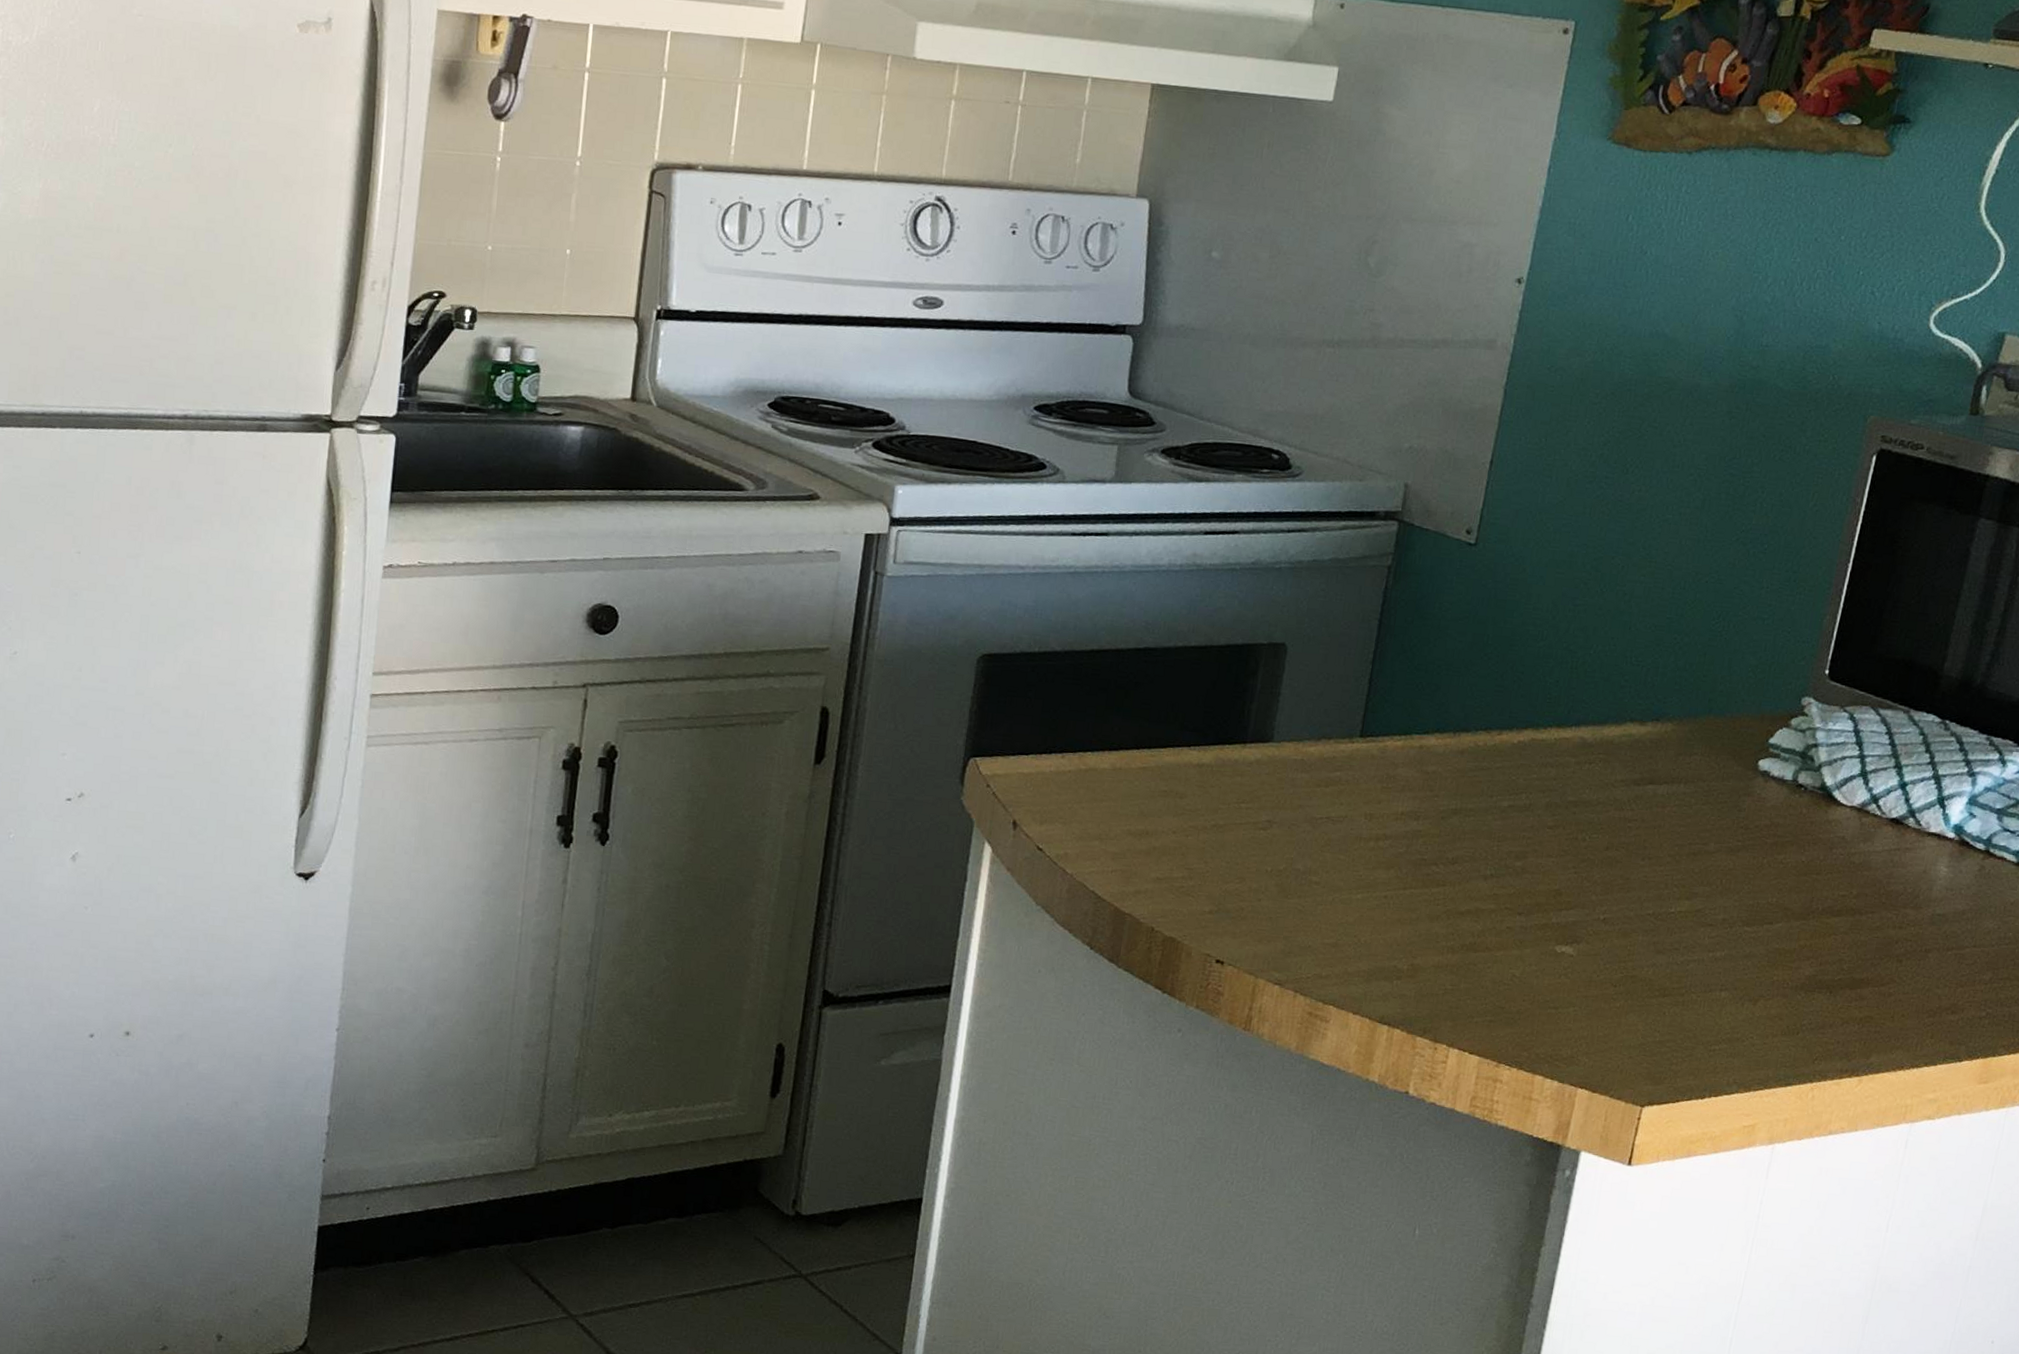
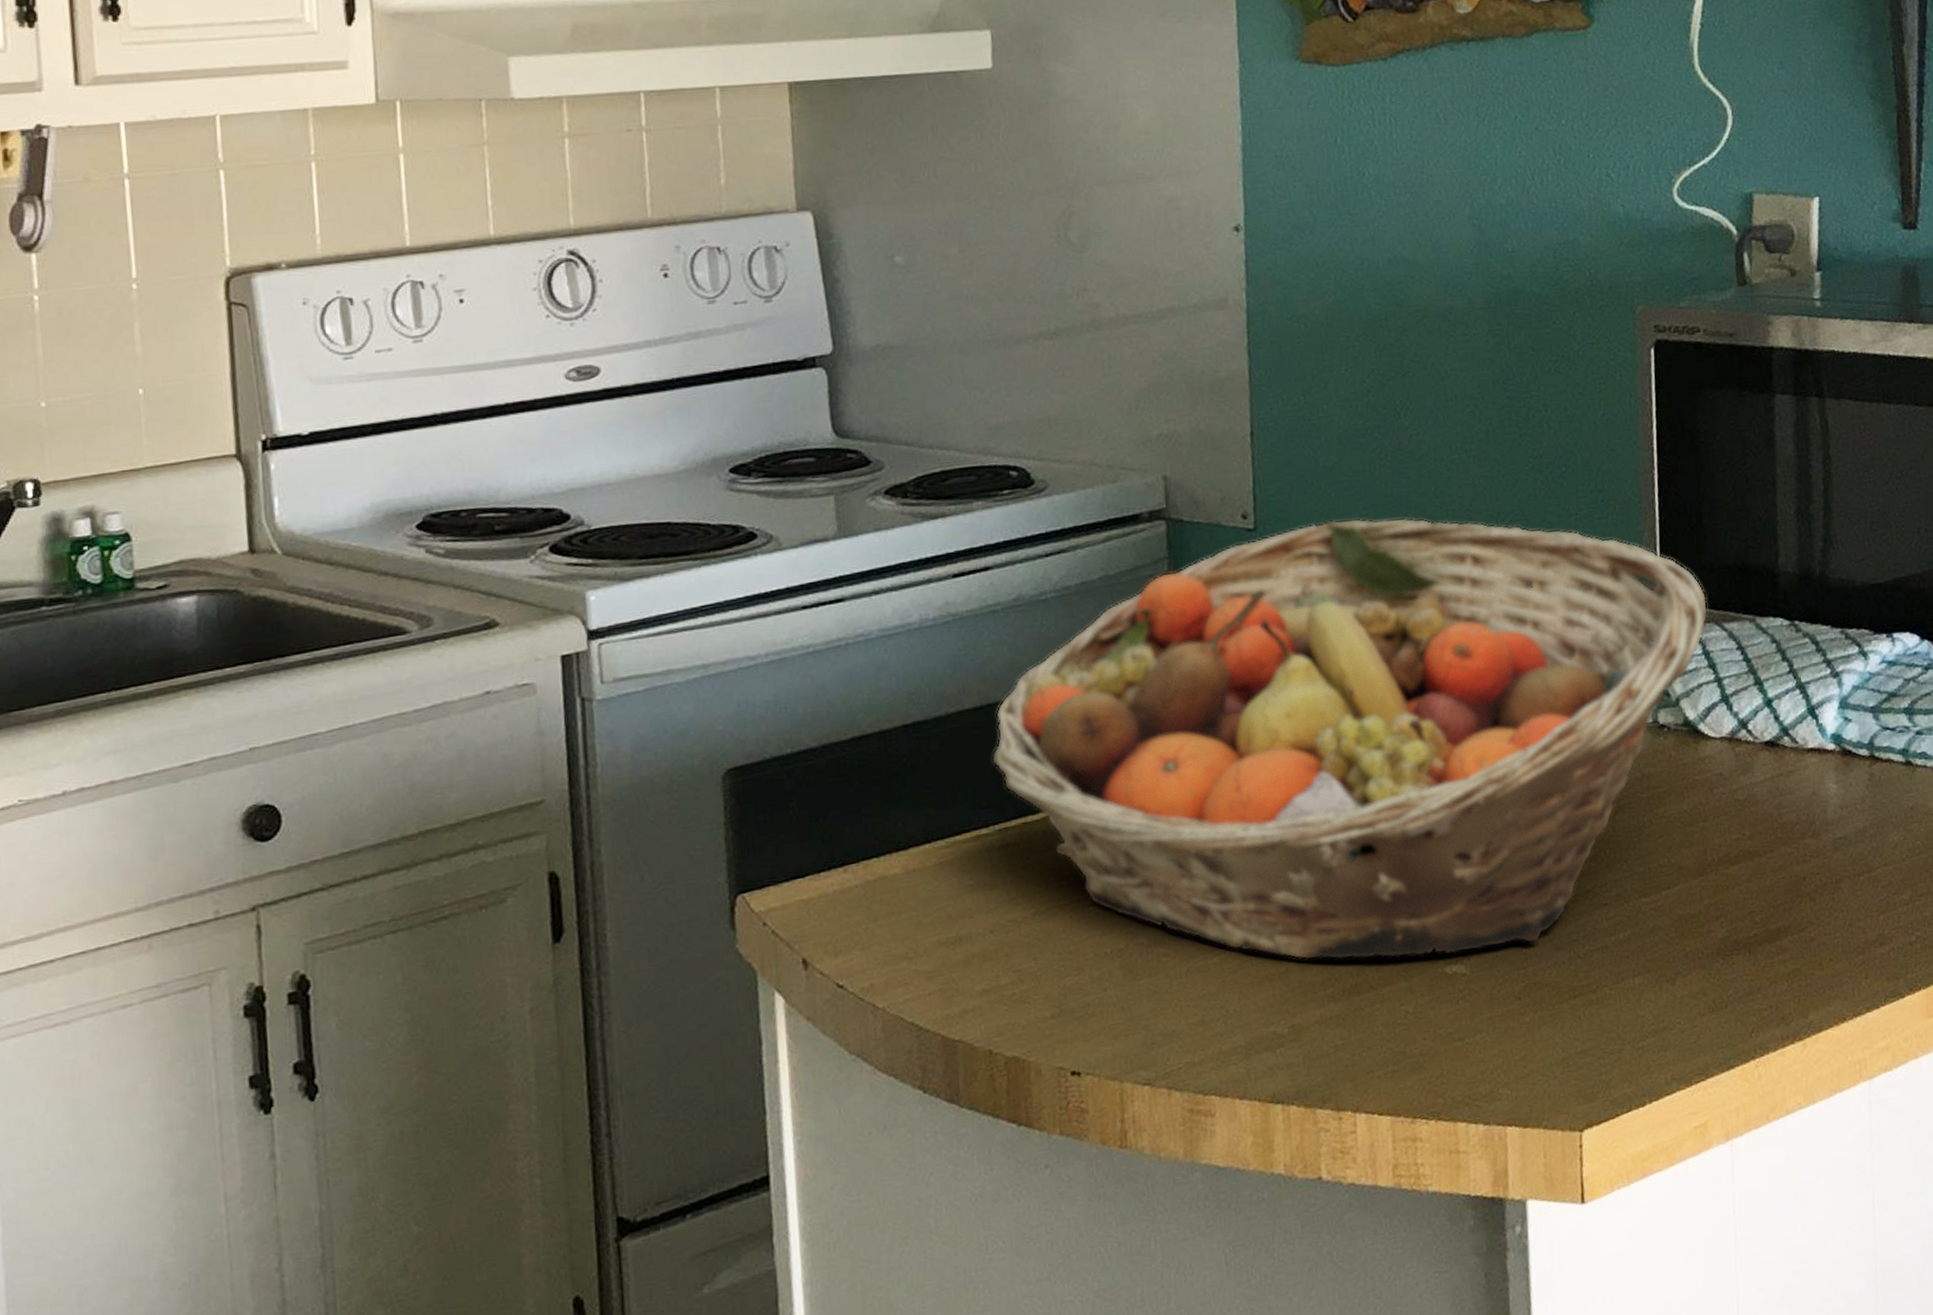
fruit basket: none [1205,549,1870,943] -> present [992,517,1708,961]

